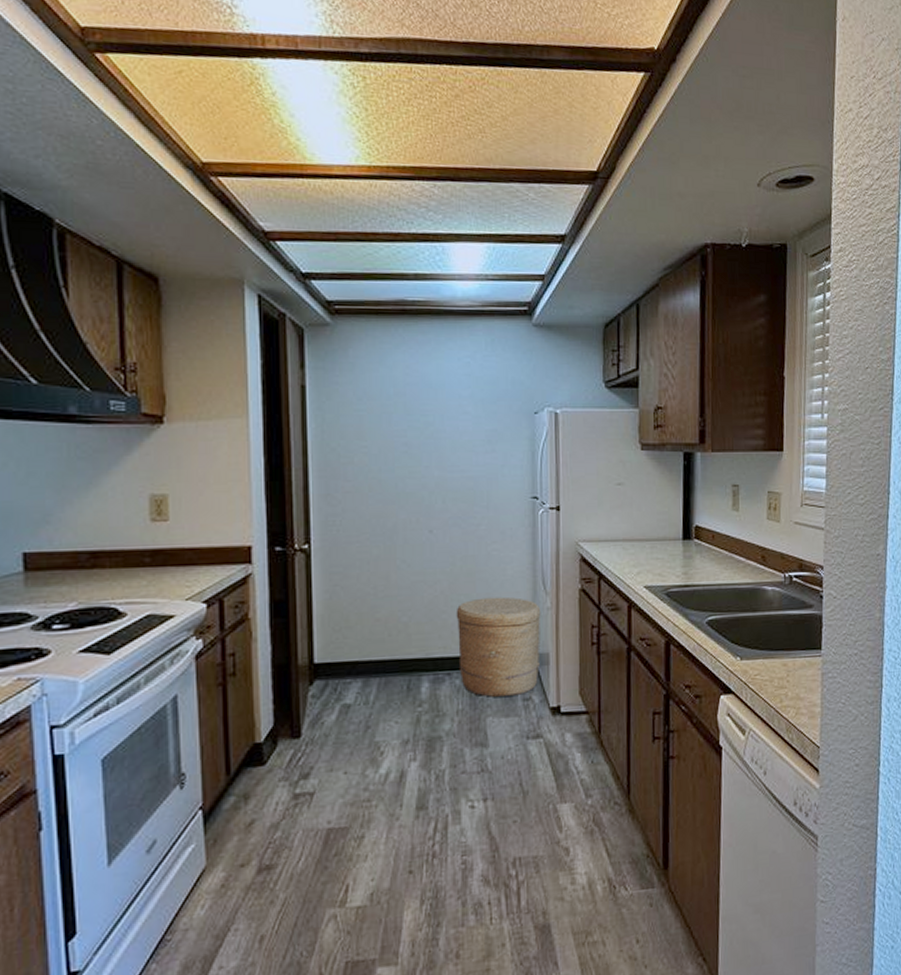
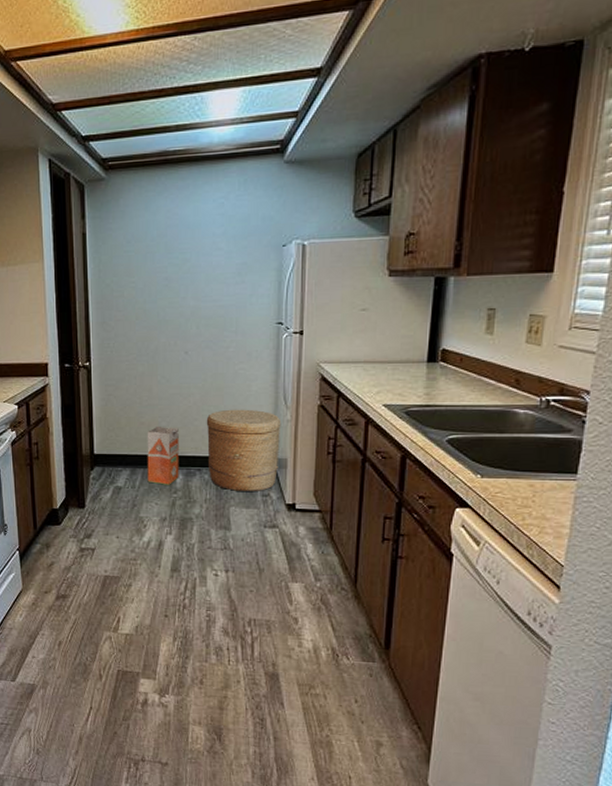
waste bin: none [383,622,425,698] -> present [147,426,179,486]

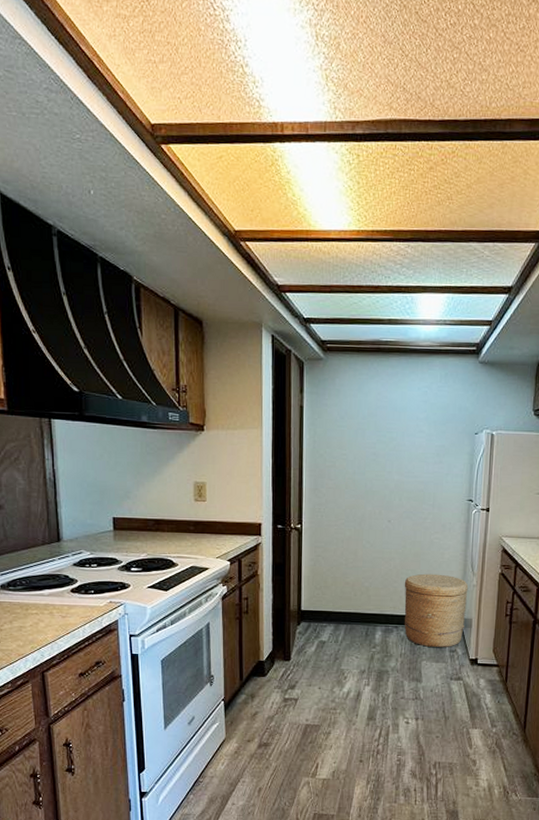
waste bin: present [147,426,179,486] -> none [349,586,380,642]

